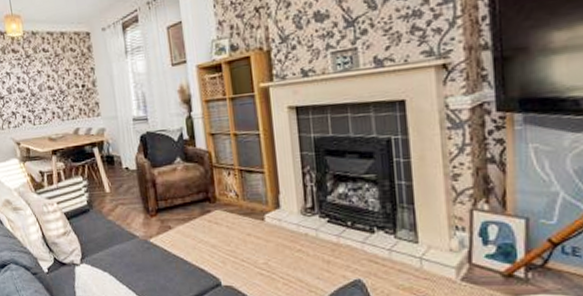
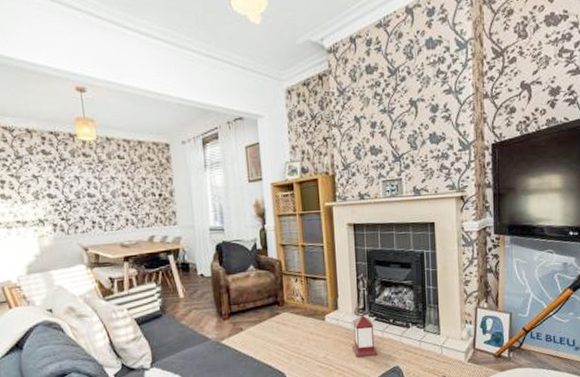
lantern: none [298,209,333,265] -> present [351,310,378,357]

